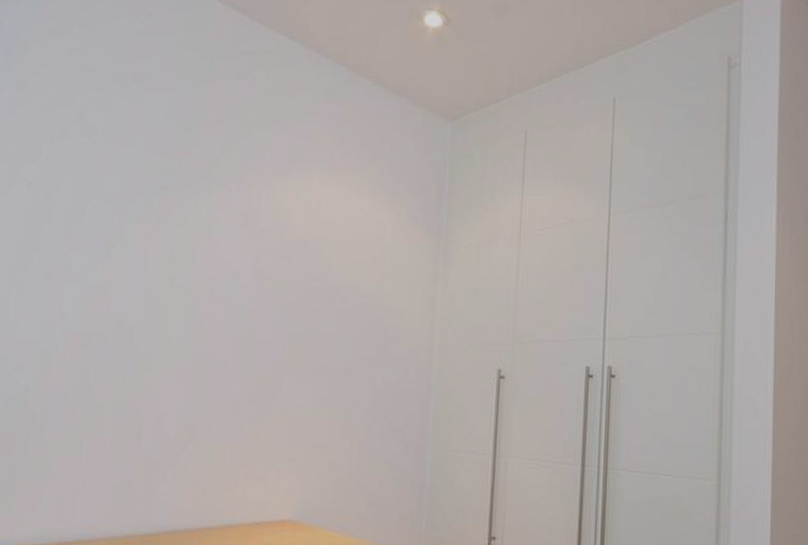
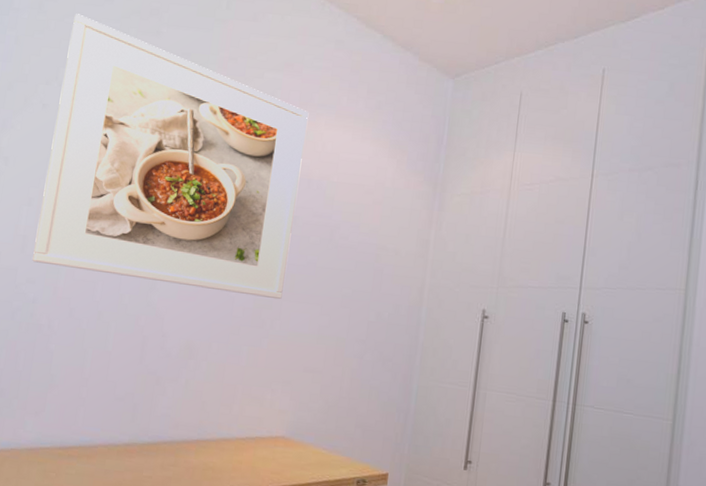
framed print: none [23,86,301,372] -> present [32,14,309,300]

